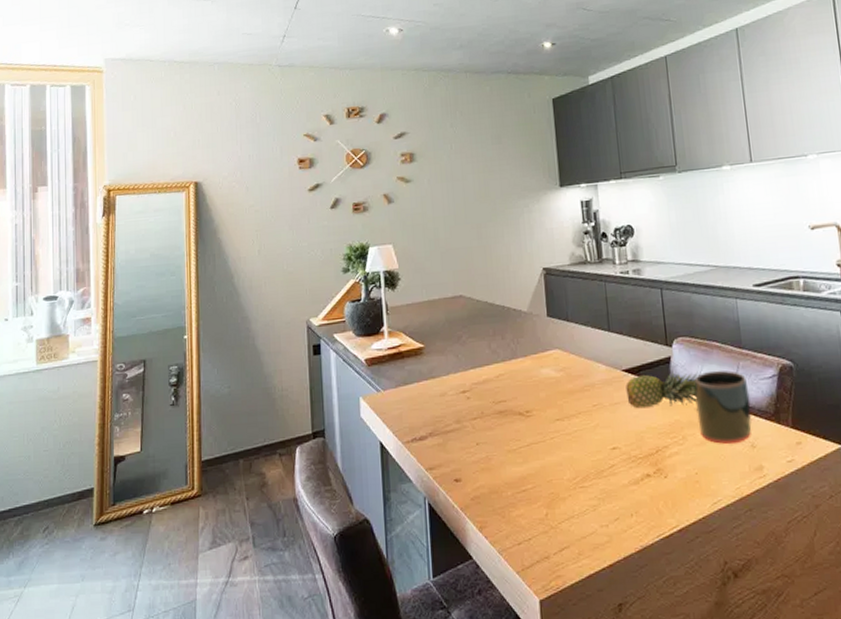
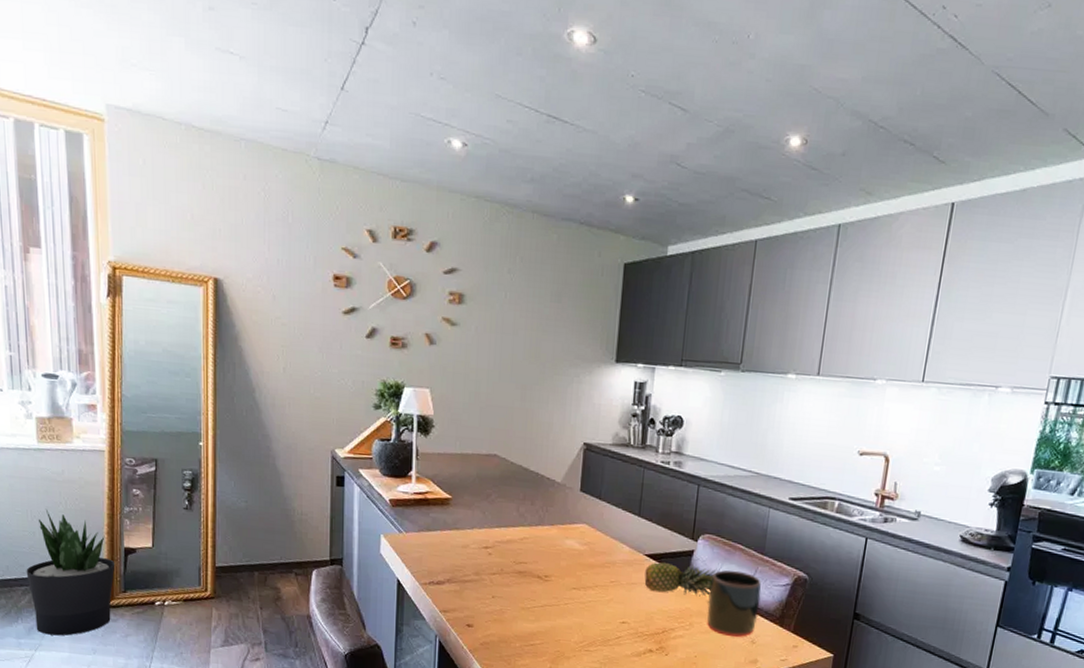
planter: none [20,429,105,567] -> present [26,508,116,636]

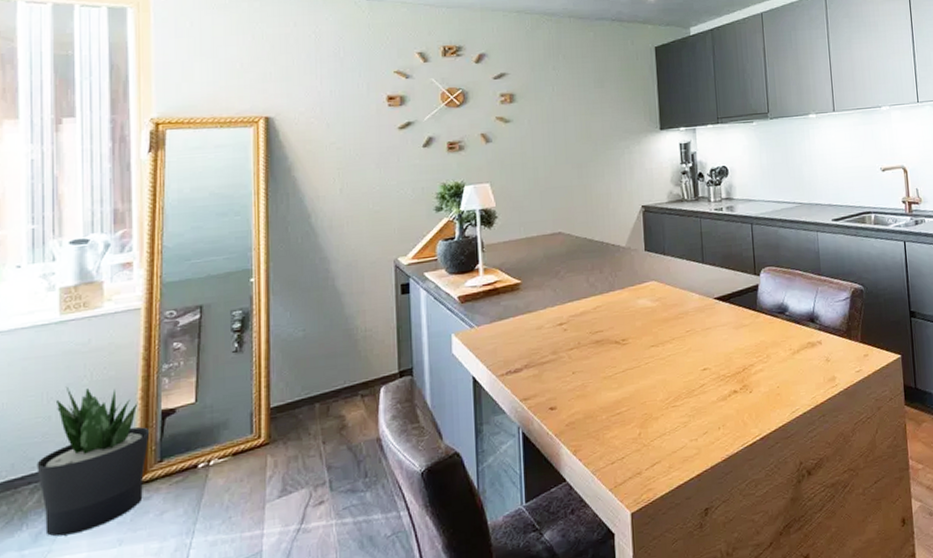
fruit: present [644,562,717,597] -> none [717,297,782,332]
mug: present [707,570,762,637] -> none [778,295,828,360]

